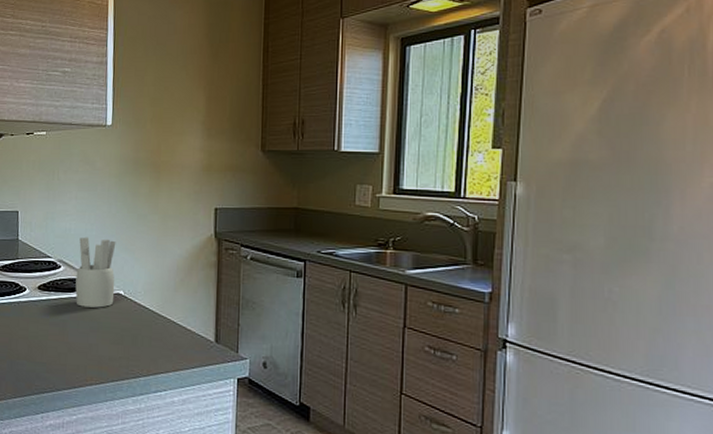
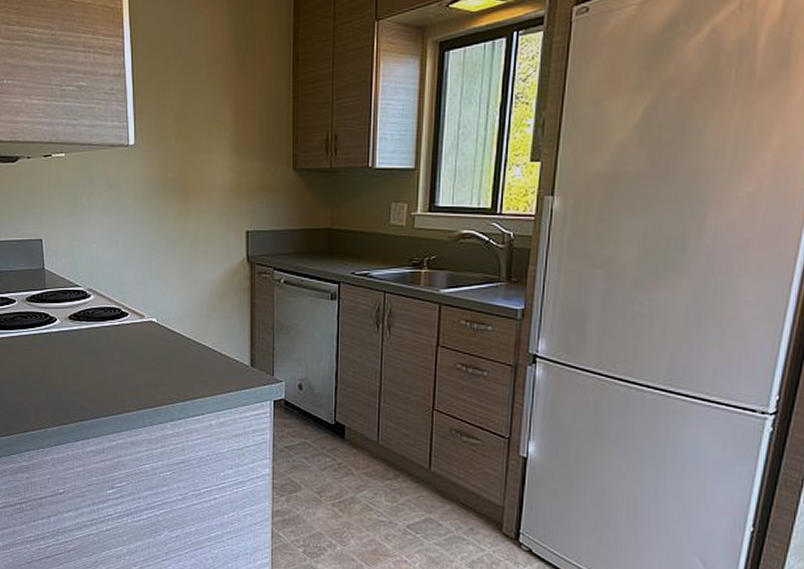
utensil holder: present [75,237,116,308] -> none [107,264,147,336]

